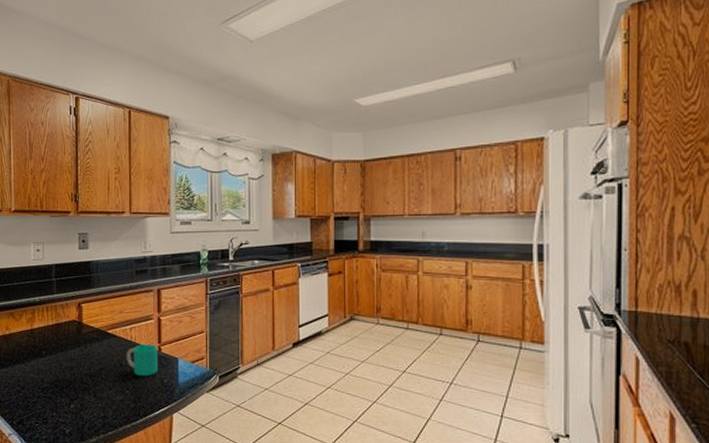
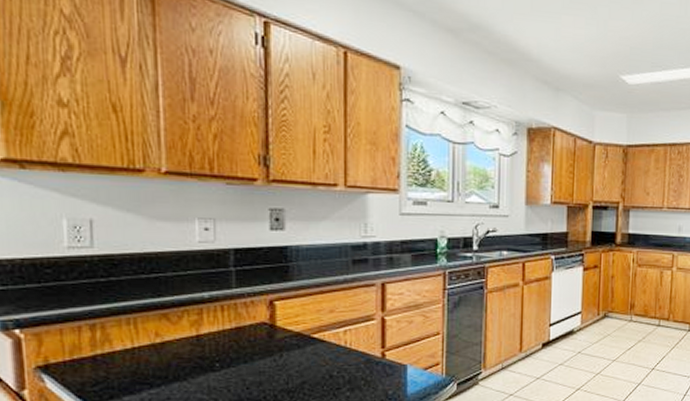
cup: present [126,343,159,377] -> none [338,349,382,389]

